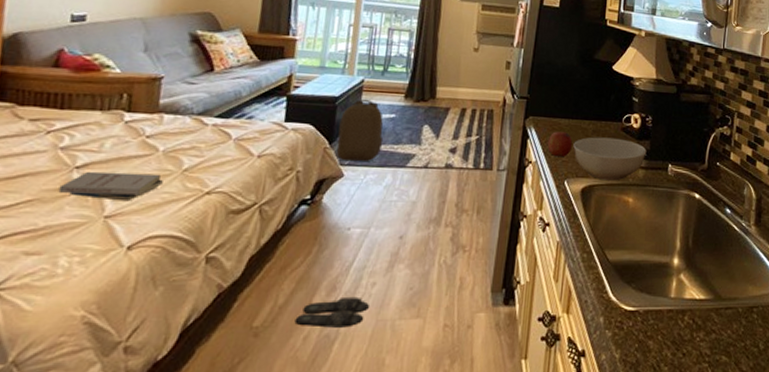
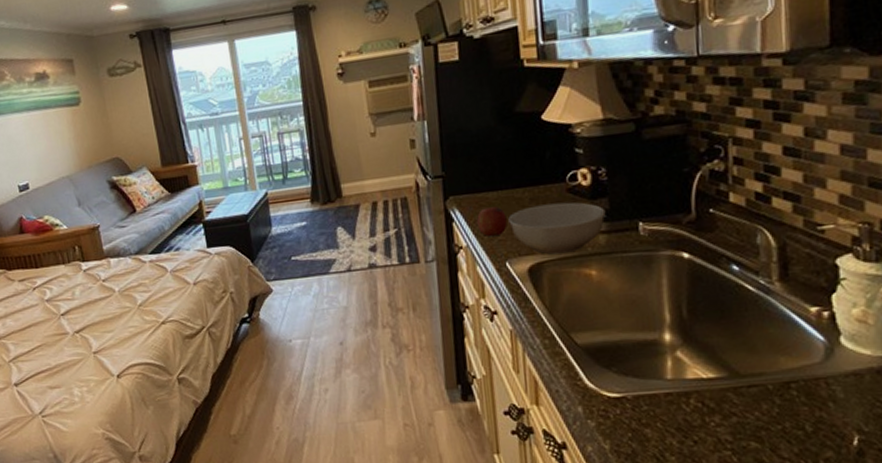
books: present [58,171,163,202] -> none [55,311,127,339]
slippers: present [295,296,369,328] -> none [264,403,327,433]
backpack: present [336,98,384,161] -> none [255,211,301,276]

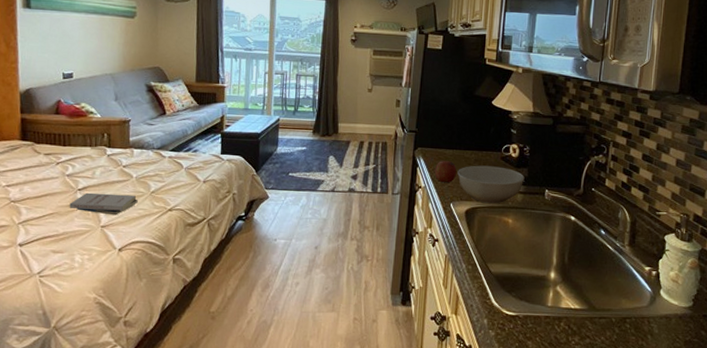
books: none [55,311,127,339] -> present [69,192,138,216]

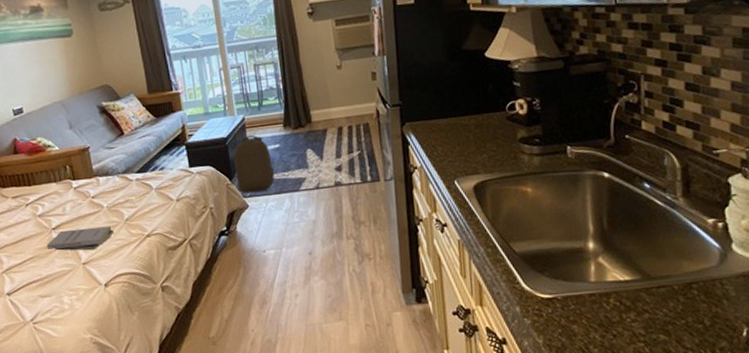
backpack: none [261,134,298,186] -> present [233,135,275,193]
fruit: present [435,161,457,183] -> none [430,132,456,159]
bowl: present [457,165,525,204] -> none [456,128,540,174]

